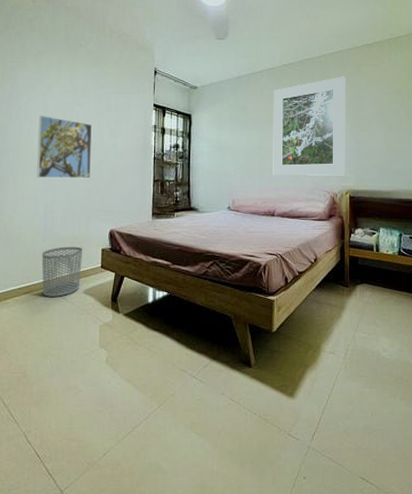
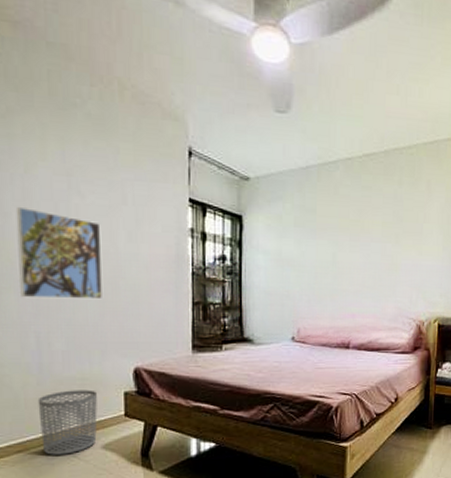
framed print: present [273,76,346,176] -> none [348,174,441,300]

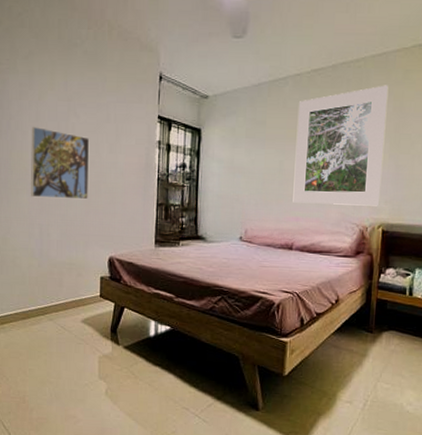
waste bin: present [37,390,97,455] -> none [38,272,80,325]
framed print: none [348,174,441,300] -> present [293,85,389,206]

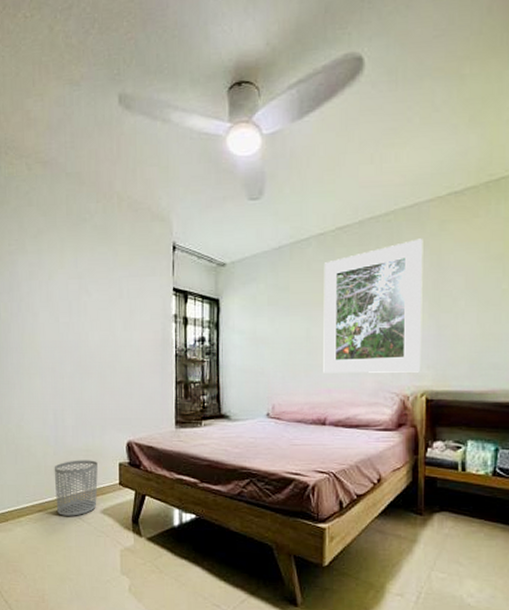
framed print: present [31,126,90,200] -> none [42,307,104,382]
waste bin: none [38,272,80,325] -> present [54,460,98,516]

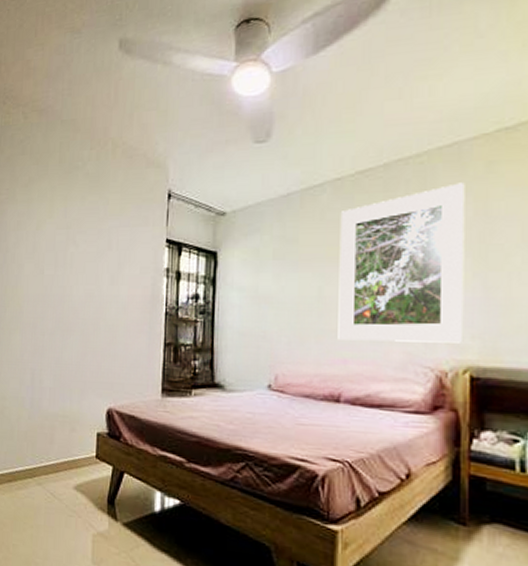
waste bin: present [54,460,98,516] -> none [27,426,74,491]

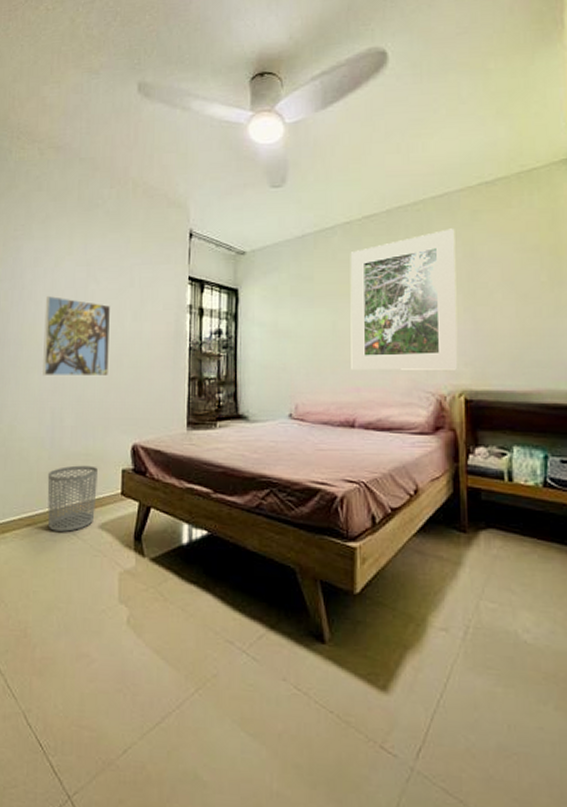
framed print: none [24,258,89,340] -> present [43,295,111,377]
waste bin: none [27,426,74,491] -> present [47,465,98,532]

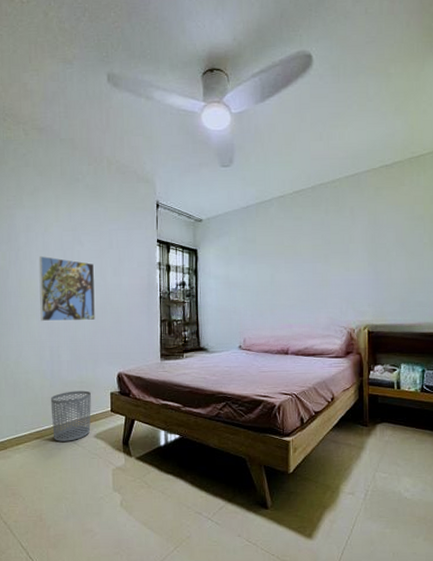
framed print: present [350,228,458,370] -> none [284,201,364,311]

